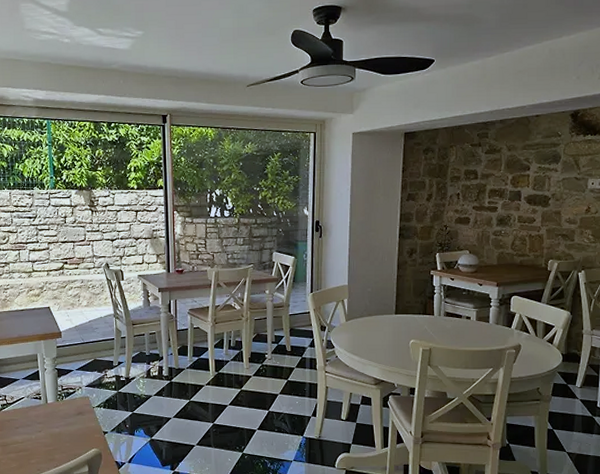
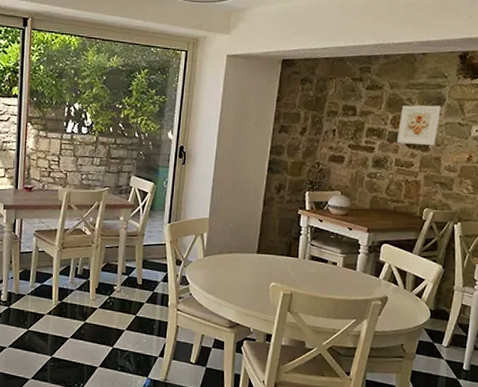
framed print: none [518,163,557,201] -> present [397,105,441,146]

